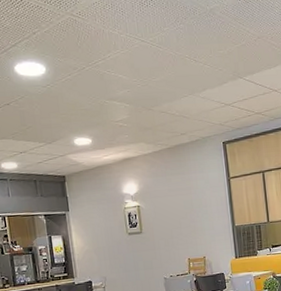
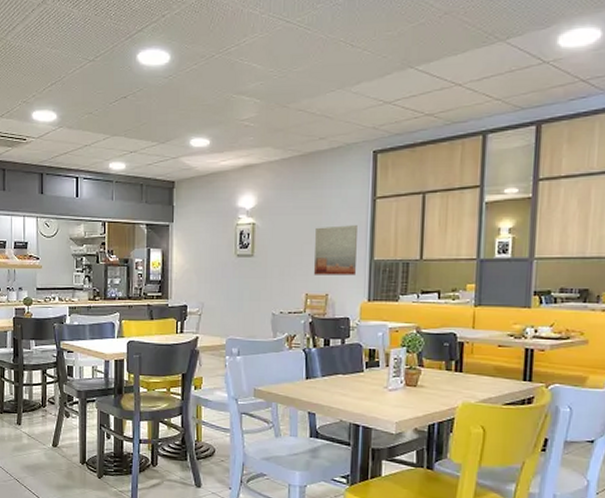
wall art: none [188,200,223,243] -> present [314,225,357,276]

